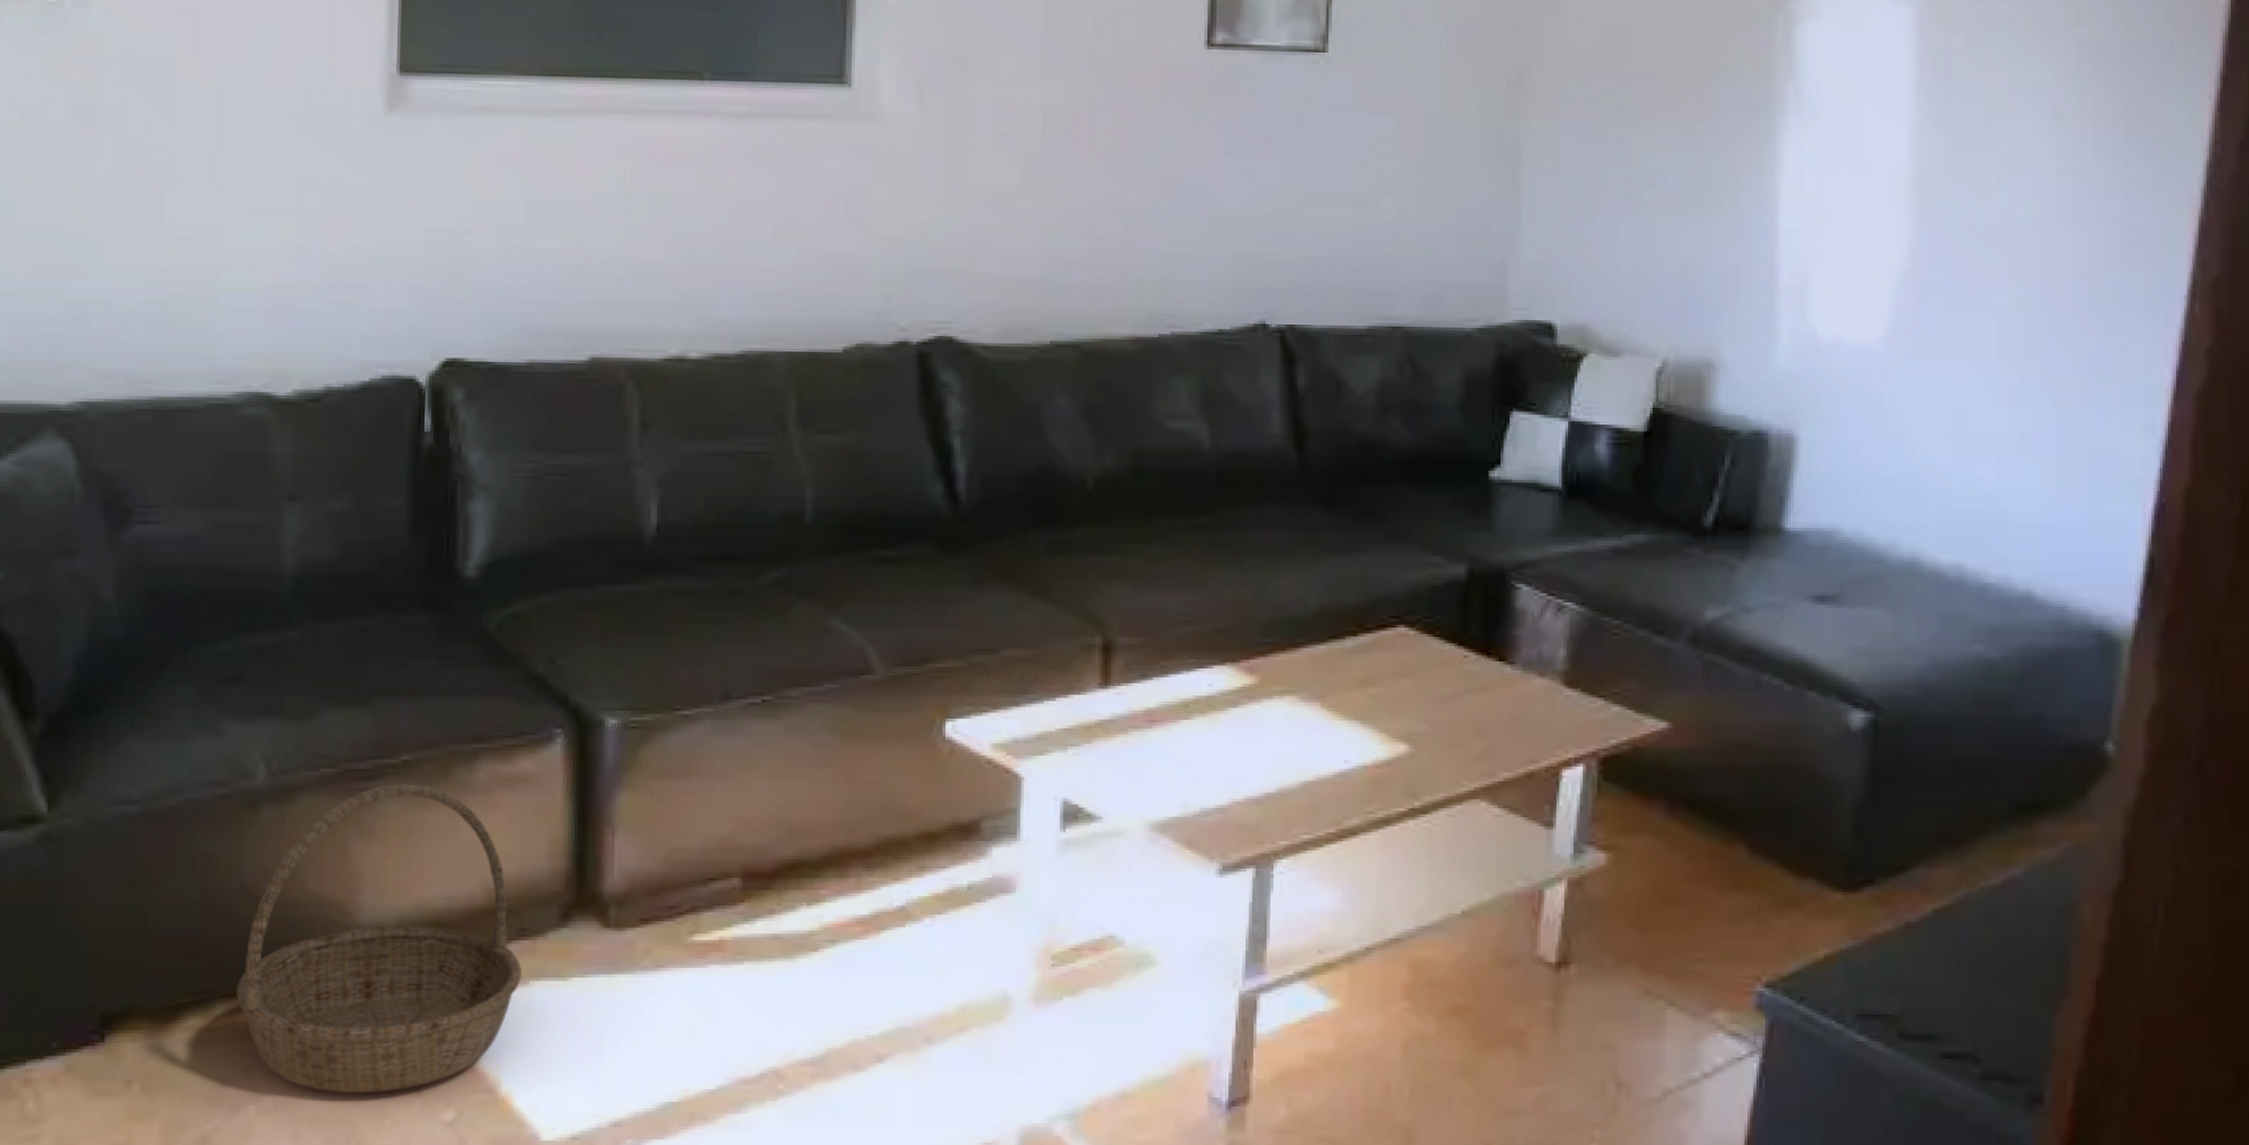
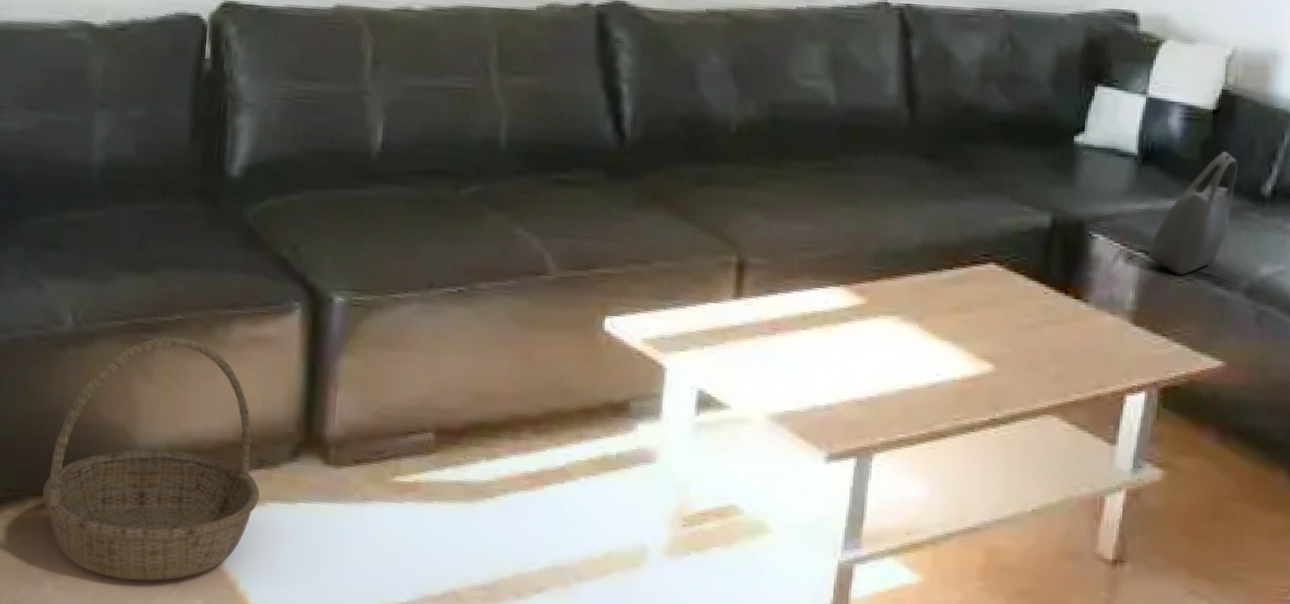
handbag: none [1578,479,1674,626] -> present [1147,151,1238,275]

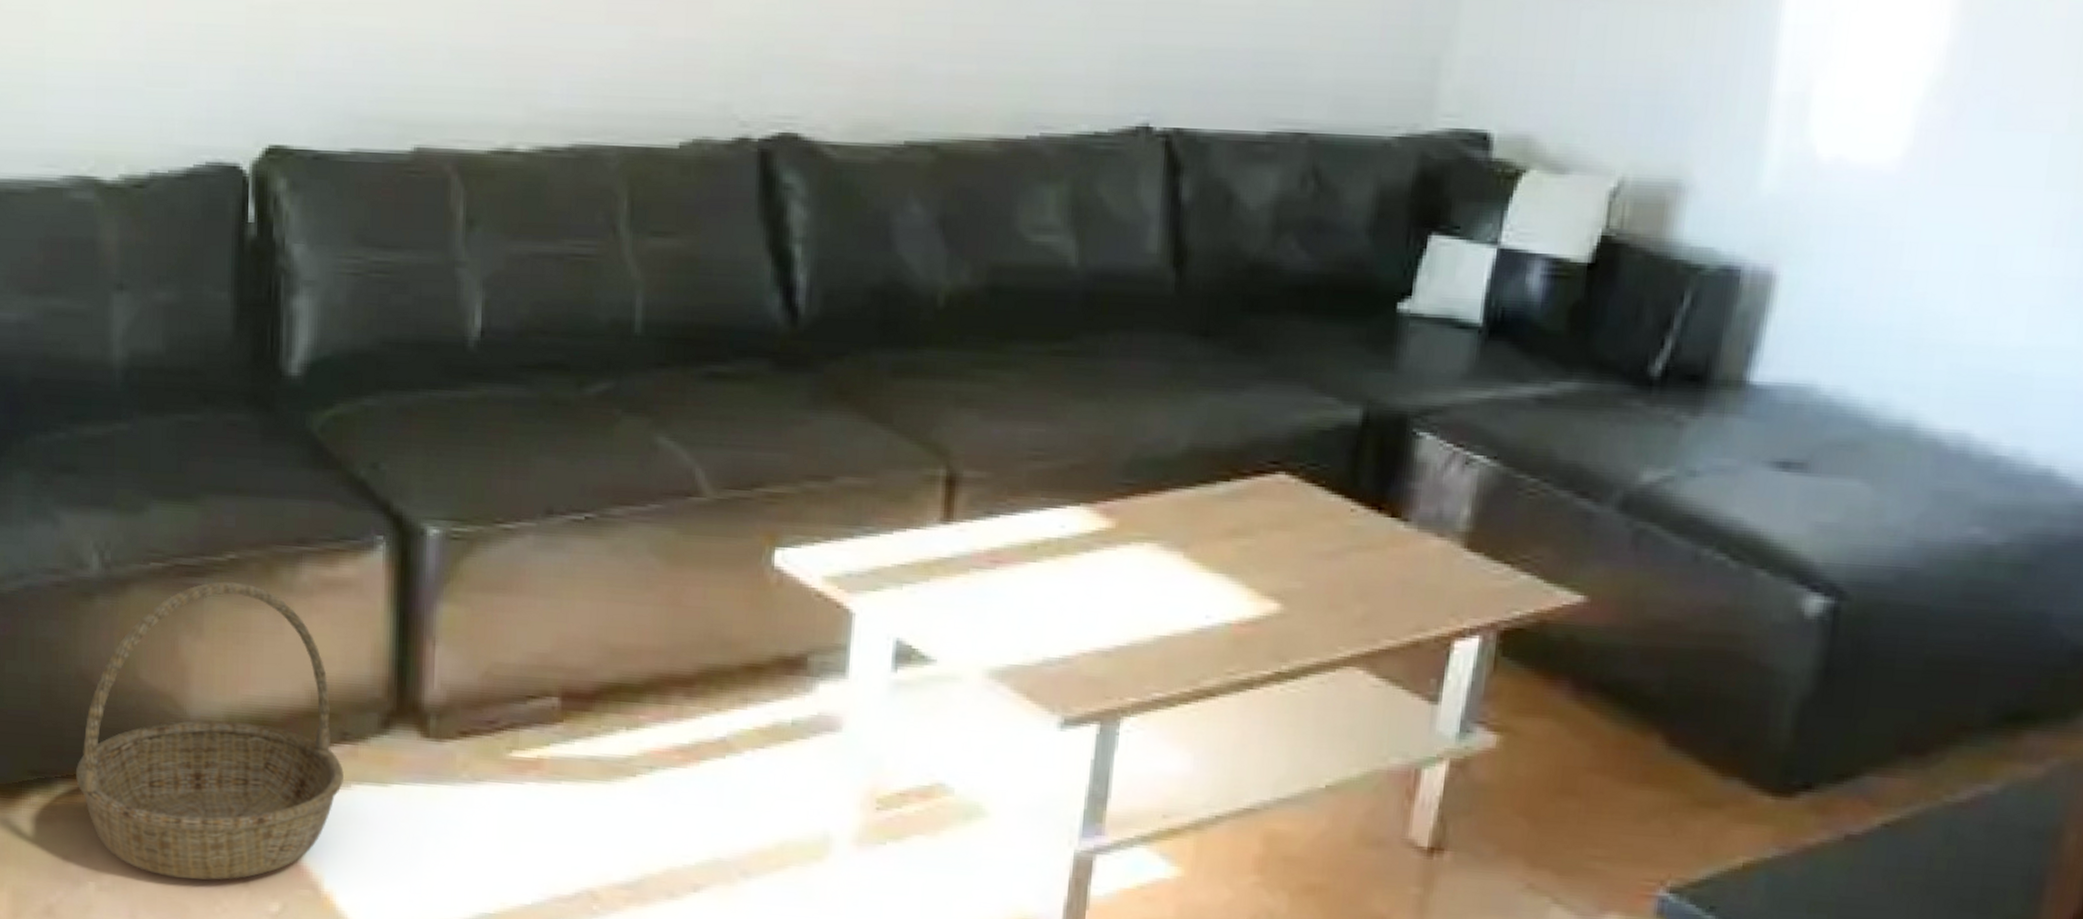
handbag: present [1147,151,1238,275] -> none [1489,319,1618,484]

